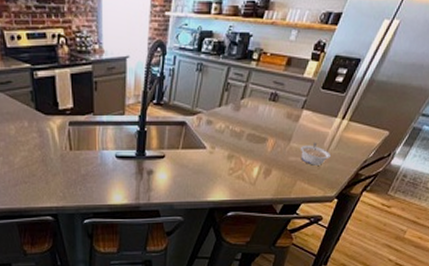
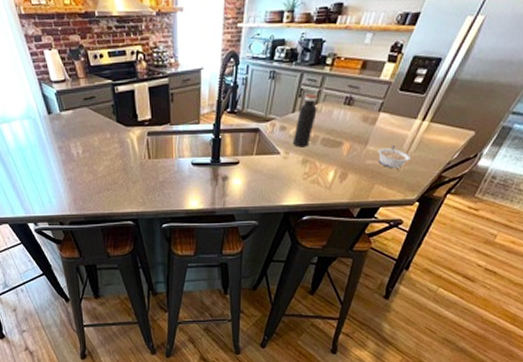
water bottle: none [218,88,244,142] -> present [292,94,317,147]

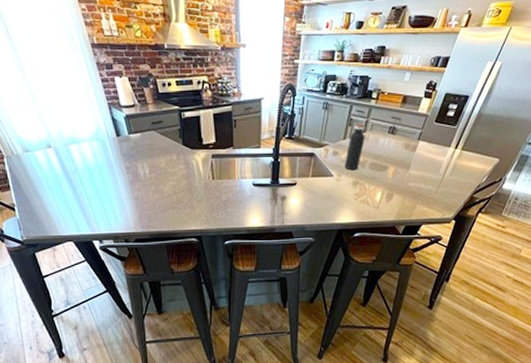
legume: present [377,144,411,168] -> none [418,169,446,190]

